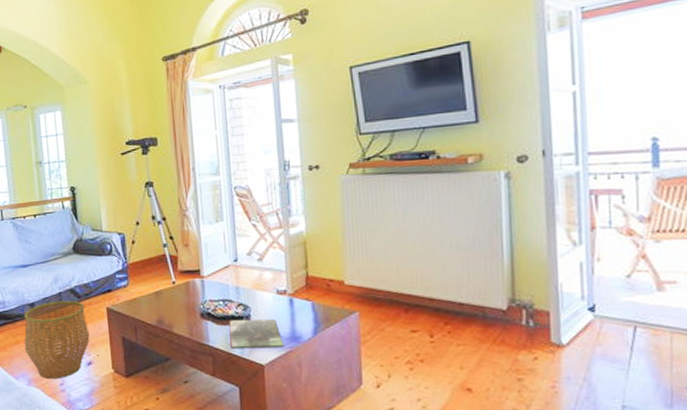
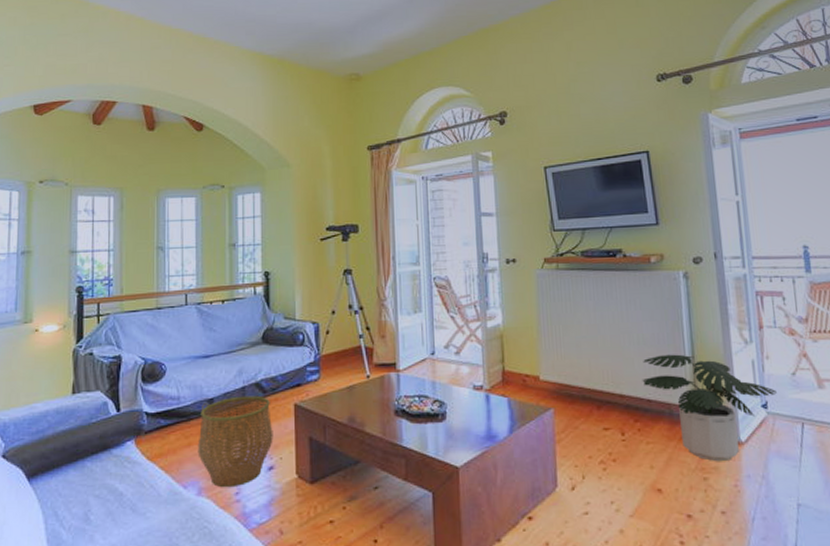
magazine: present [229,318,284,348] -> none [424,416,480,449]
potted plant: none [454,257,607,364] -> present [642,354,777,462]

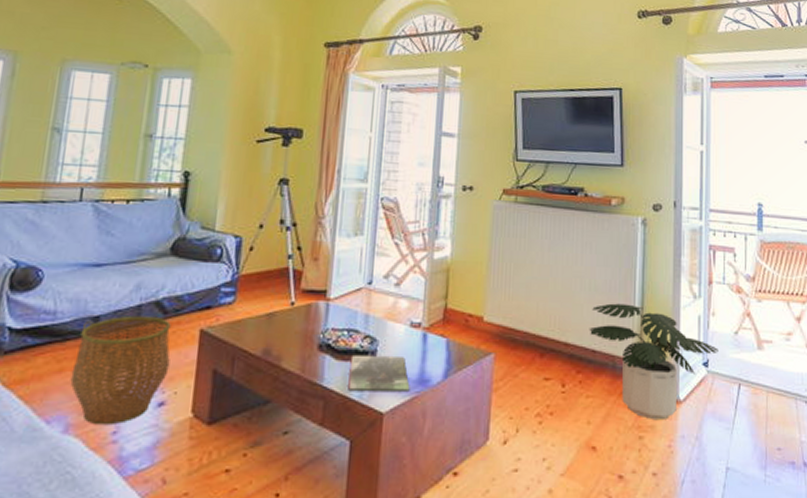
magazine: none [424,416,480,449] -> present [348,354,410,391]

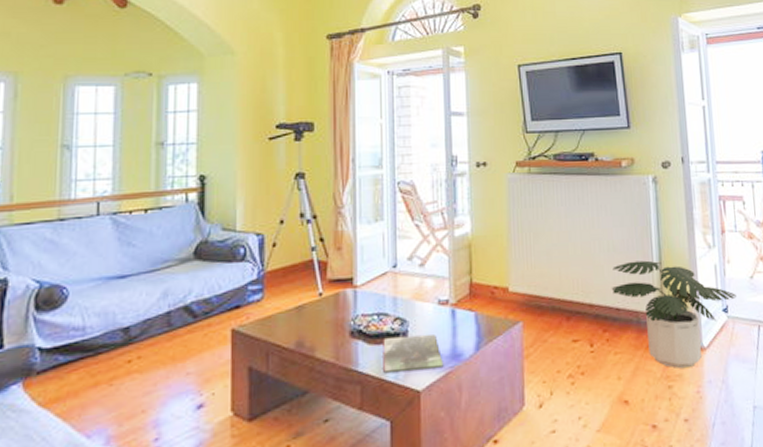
basket: present [70,315,171,426] -> none [106,321,205,434]

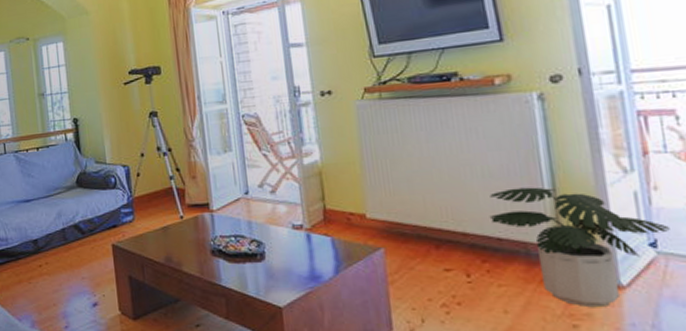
magazine: present [383,333,444,373] -> none [241,255,303,288]

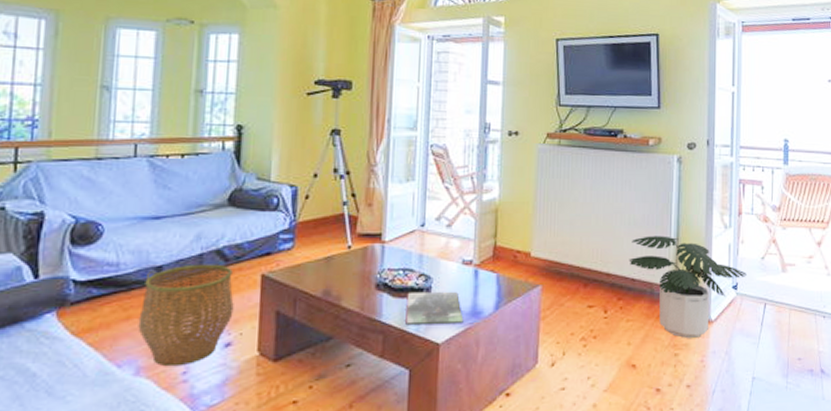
basket: none [27,236,95,322] -> present [138,264,234,367]
magazine: none [241,255,303,288] -> present [405,291,464,325]

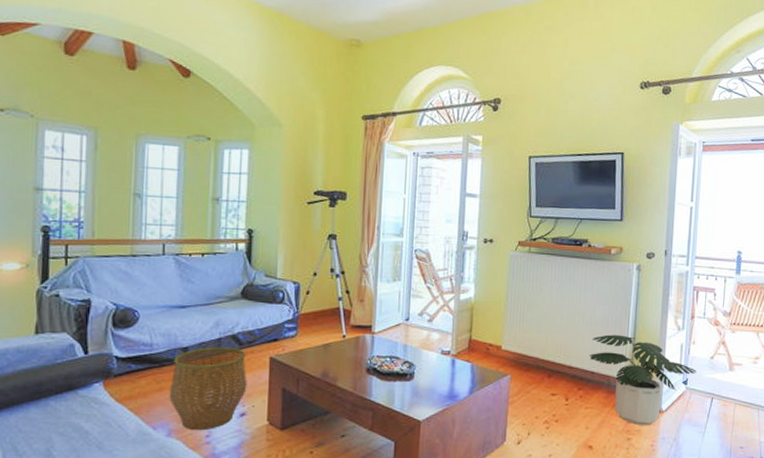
magazine: present [405,291,464,325] -> none [392,376,442,404]

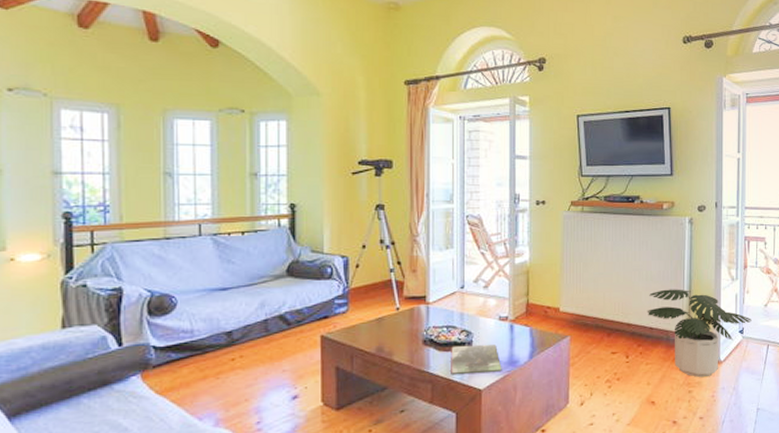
basket: present [169,346,247,431] -> none [214,328,298,418]
magazine: none [392,376,442,404] -> present [451,344,502,374]

